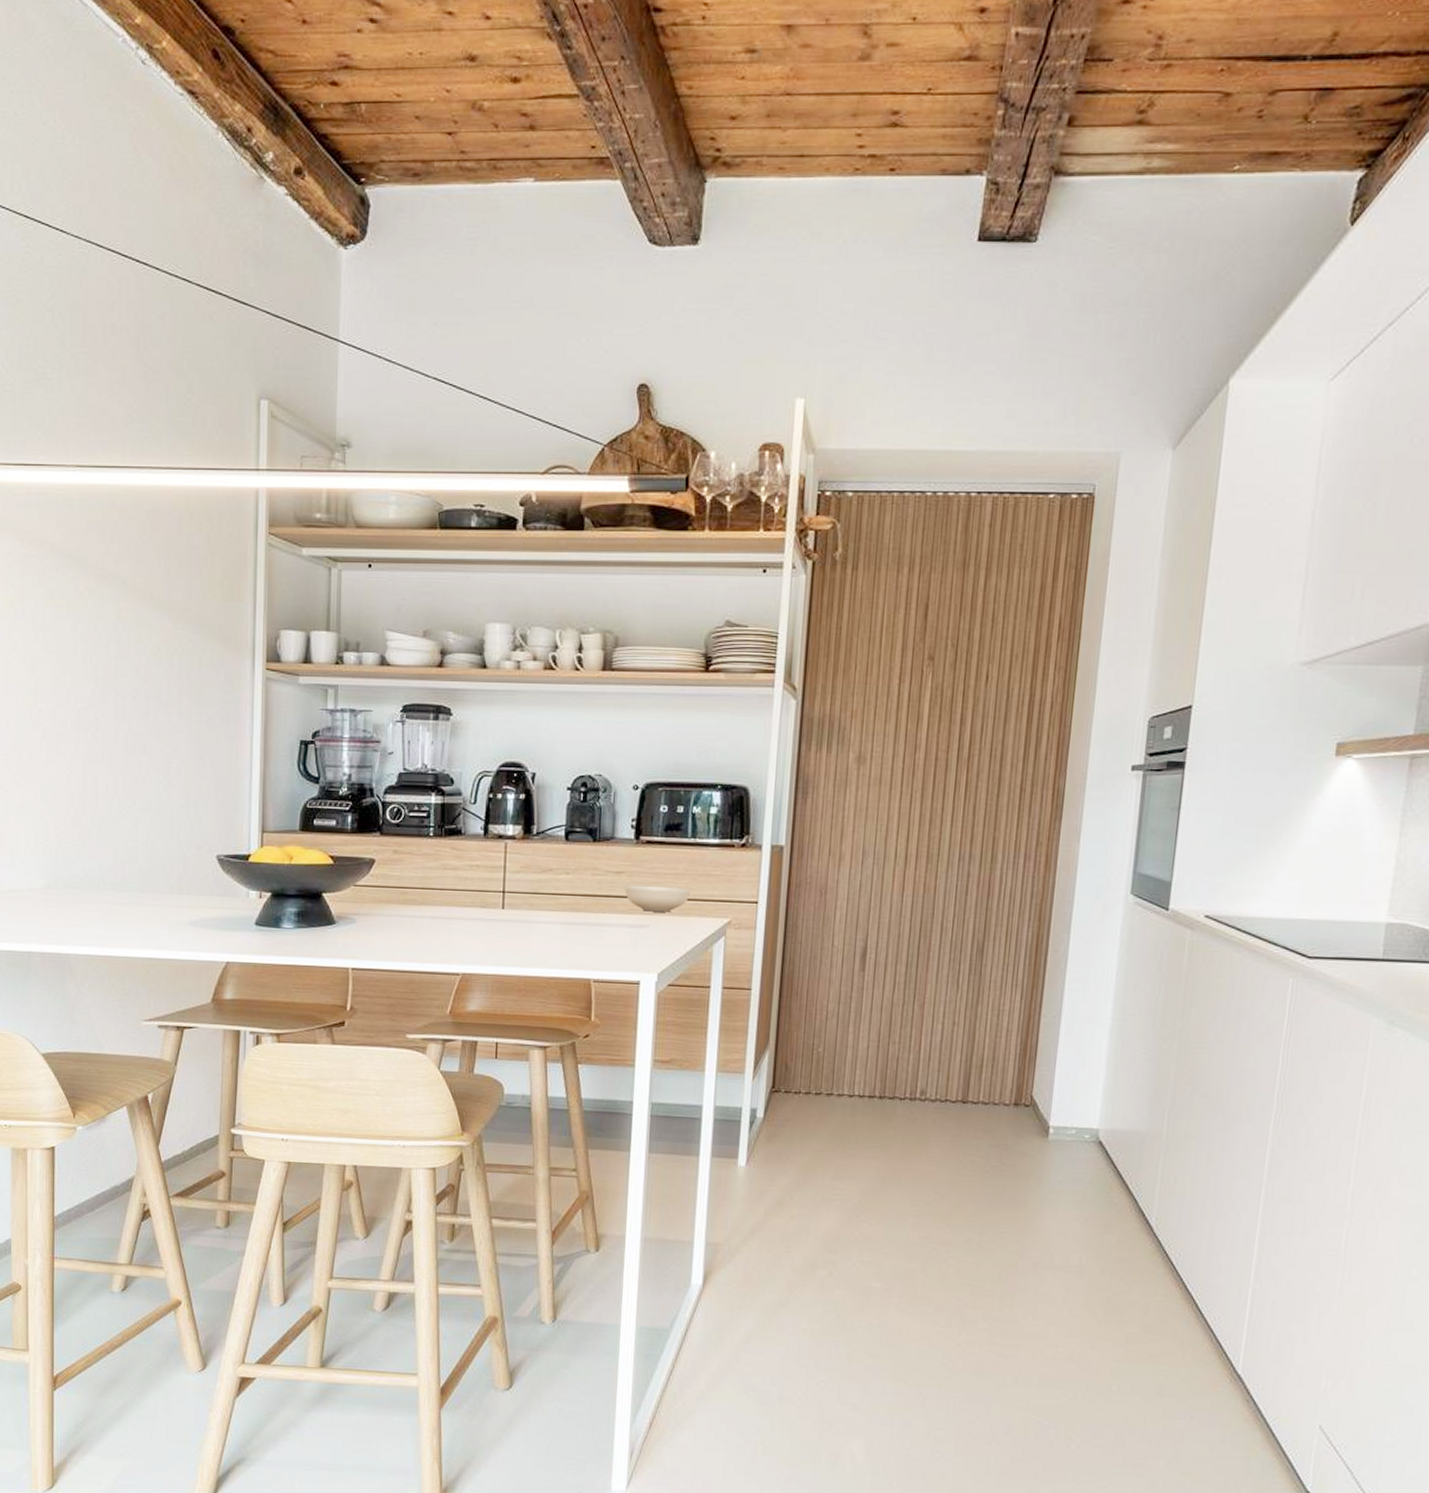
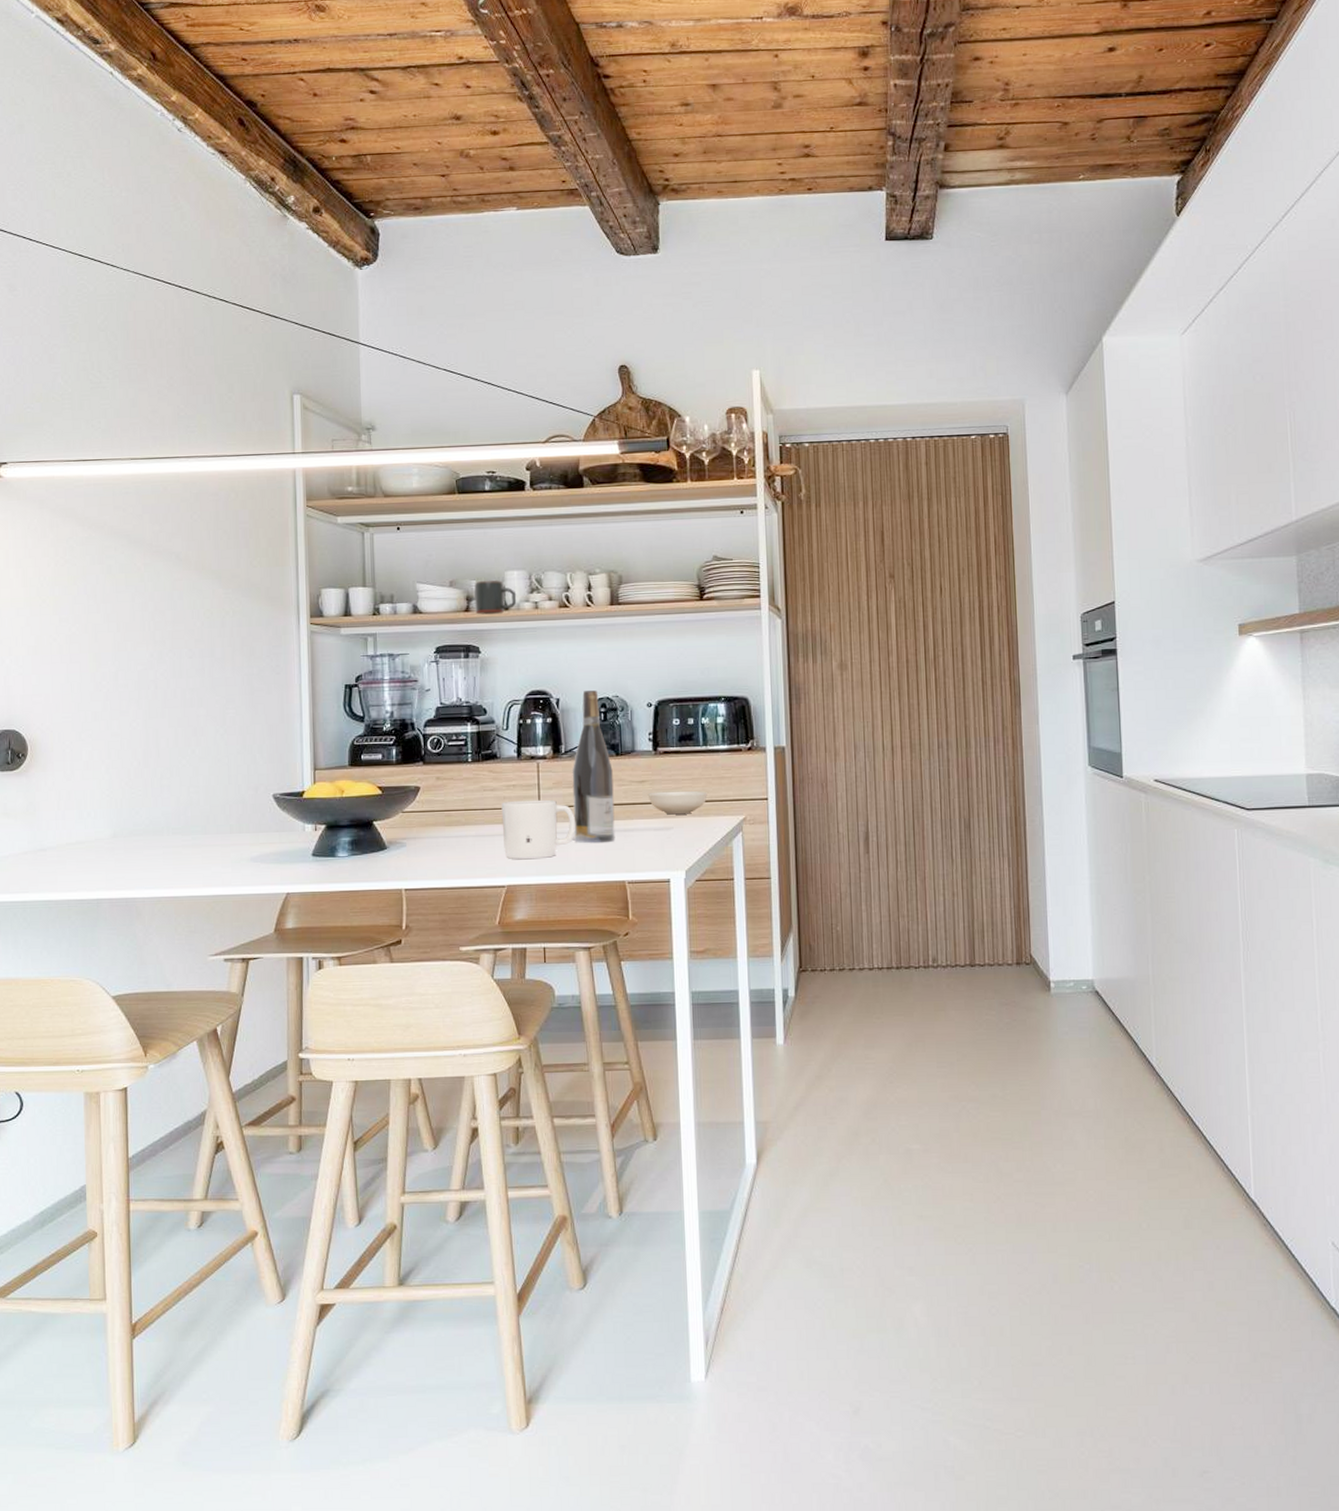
mug: none [449,632,497,672] -> present [473,579,517,615]
mug: none [461,882,543,948] -> present [501,799,576,860]
wine bottle: none [539,766,588,937] -> present [572,690,615,844]

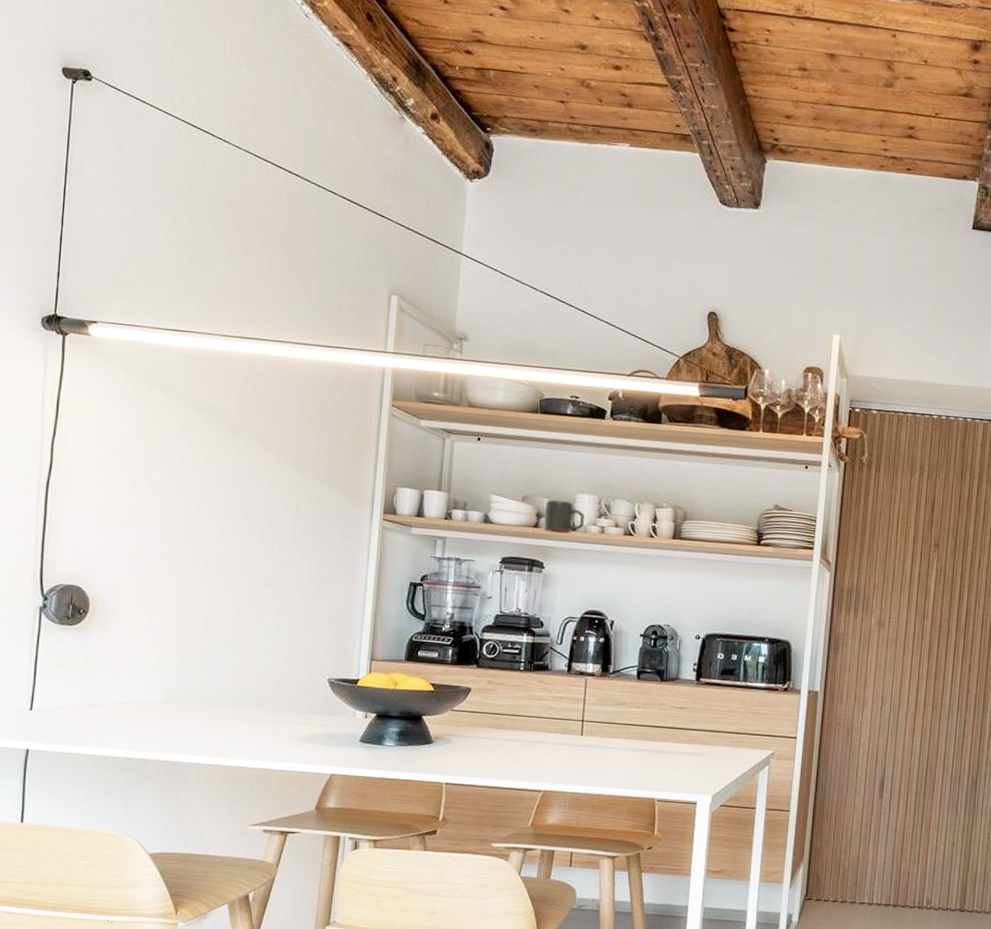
mug: present [501,799,576,860] -> none [544,711,616,770]
wine bottle: present [572,690,615,844] -> none [612,617,656,762]
bowl: present [647,790,707,815] -> none [685,719,741,744]

